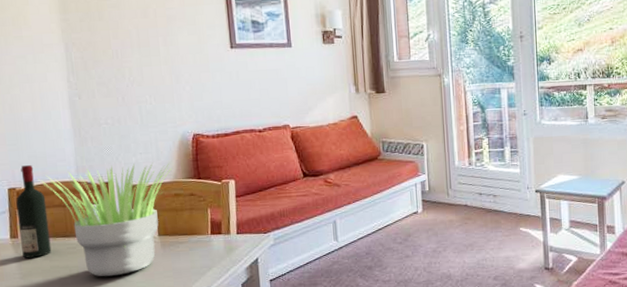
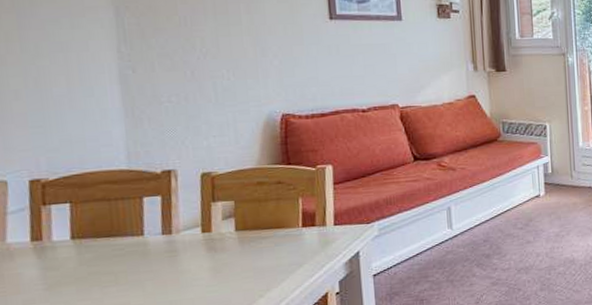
wine bottle: present [16,165,52,258] -> none [40,151,90,265]
potted plant: present [38,162,172,277] -> none [74,146,254,283]

